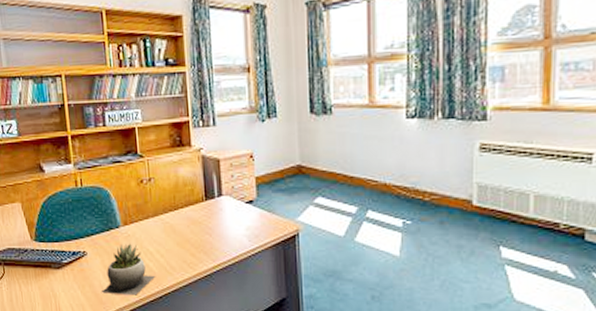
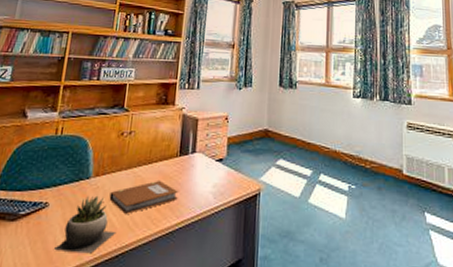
notebook: none [142,227,211,259] -> present [109,181,178,214]

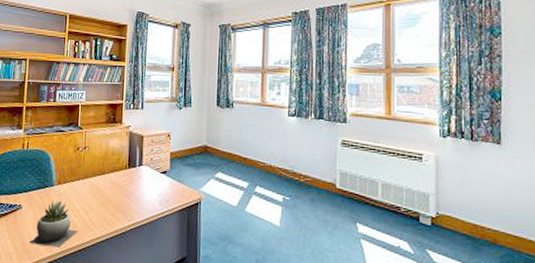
notebook: present [109,181,178,214] -> none [71,189,129,216]

